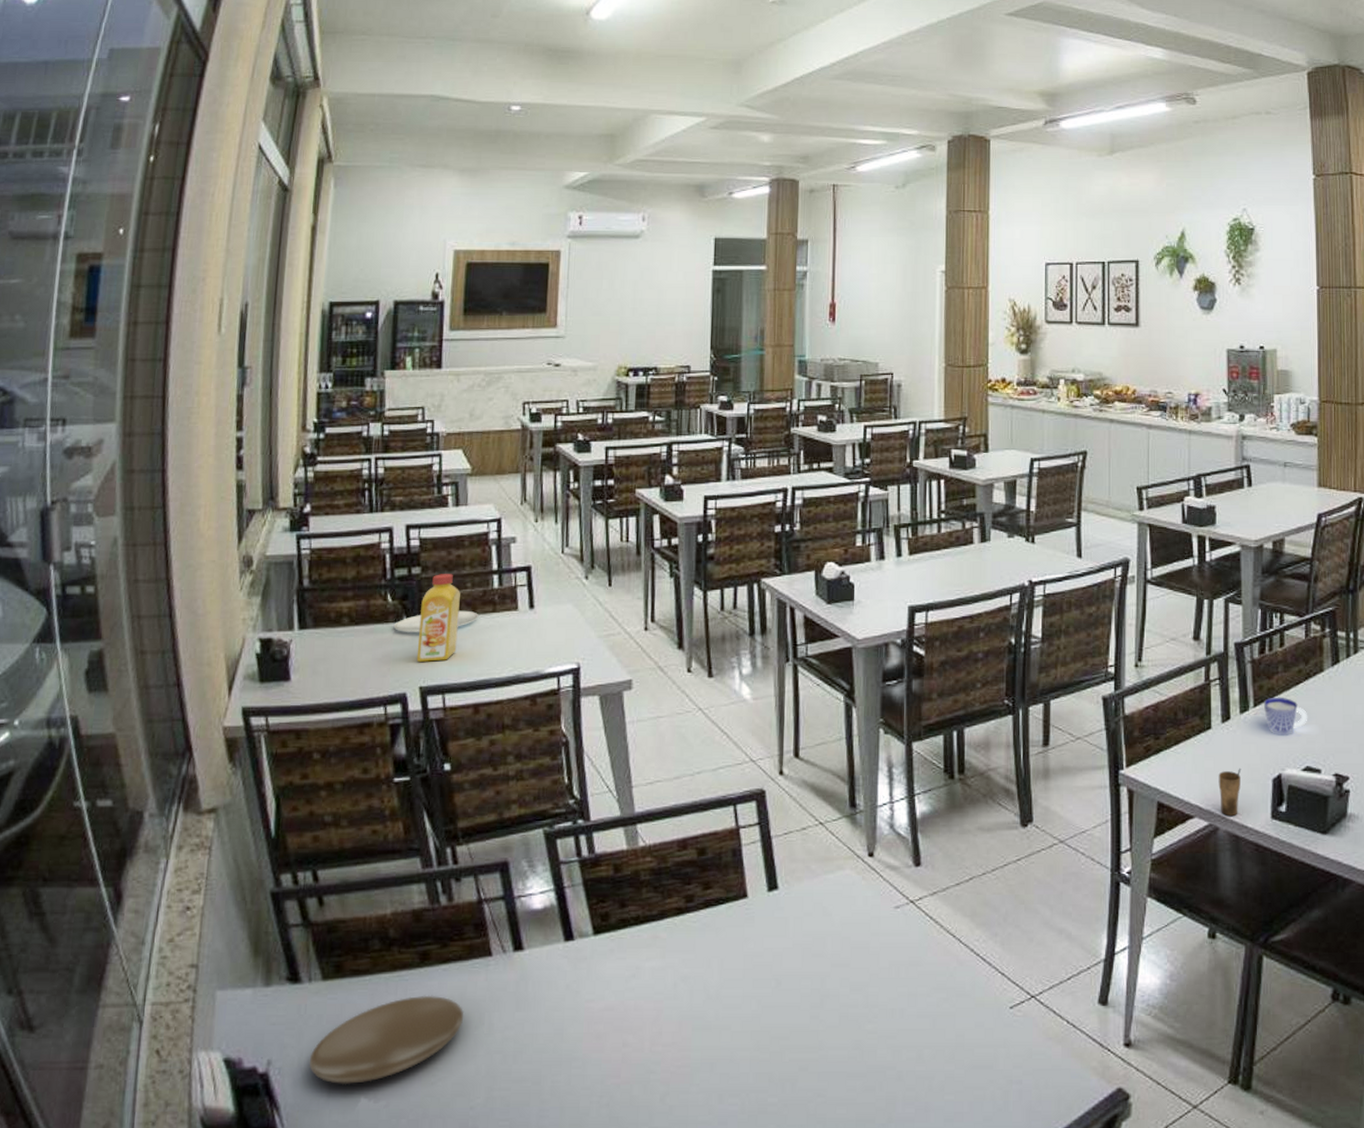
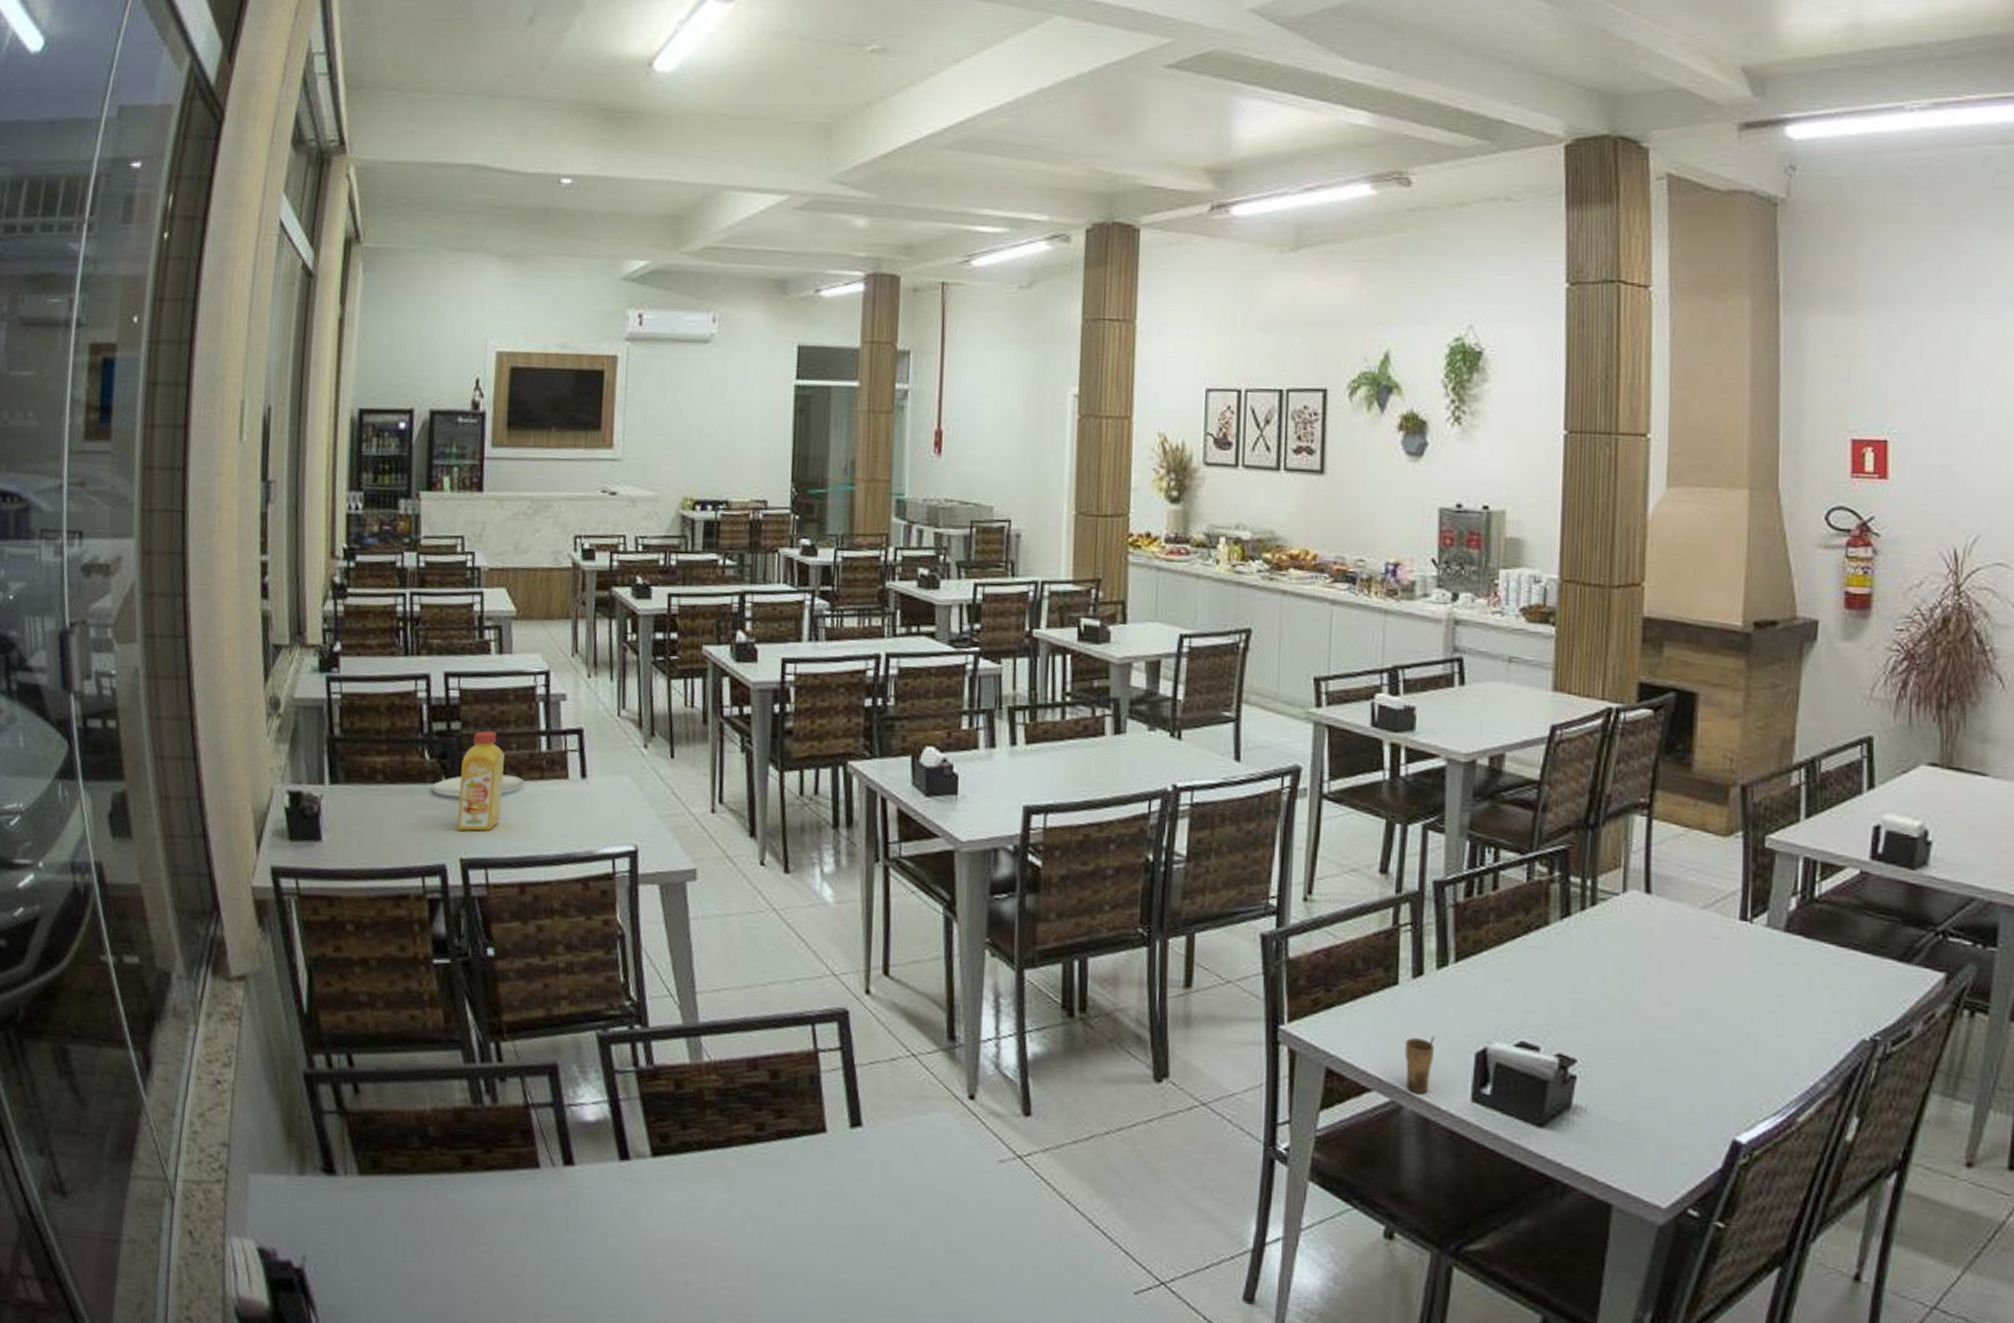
plate: present [308,995,465,1085] -> none [345,1203,510,1292]
cup: present [1264,697,1308,736] -> none [1468,951,1526,1001]

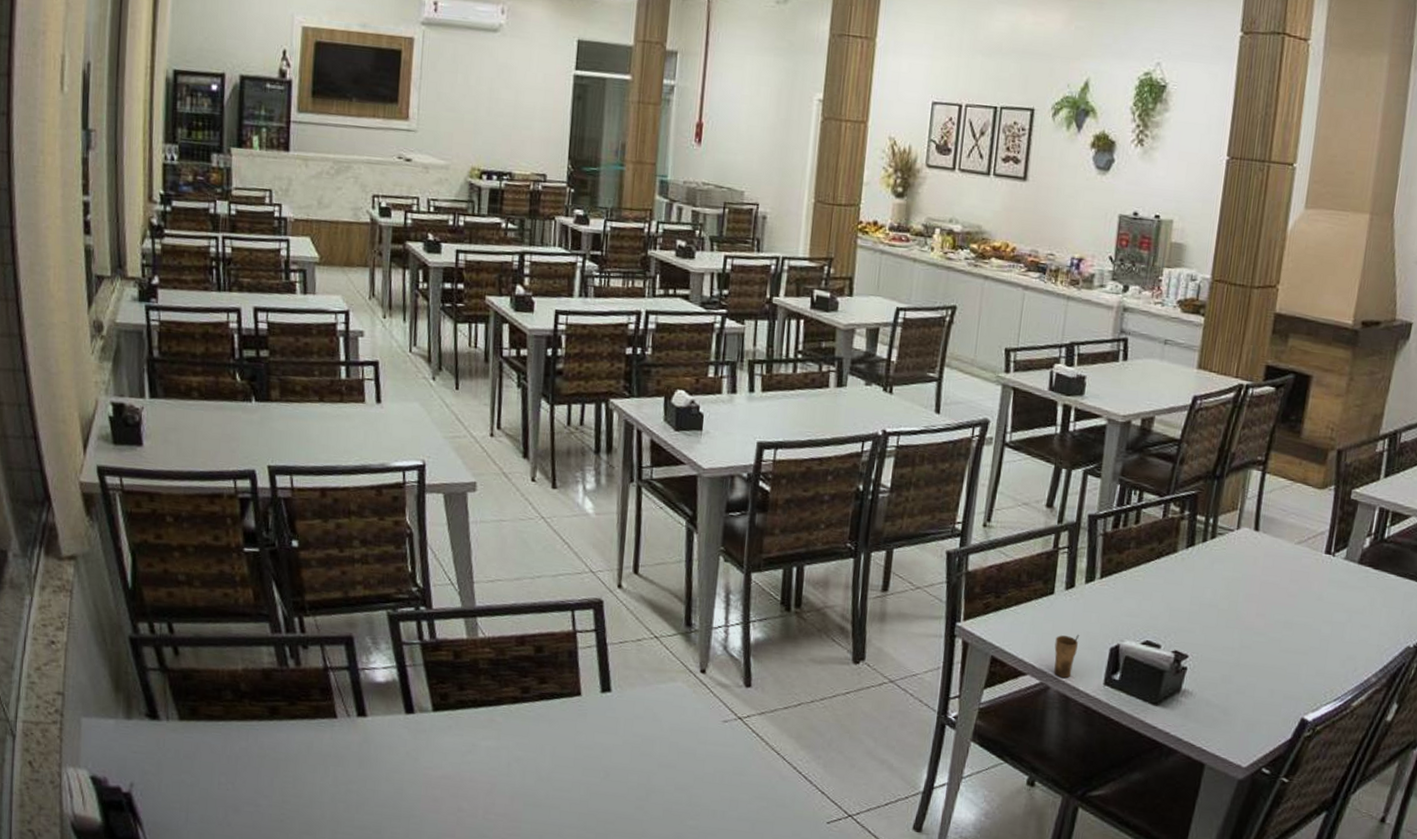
plate: present [431,774,525,796] -> none [242,397,327,414]
juice bottle: present [456,731,504,831] -> none [265,359,308,444]

